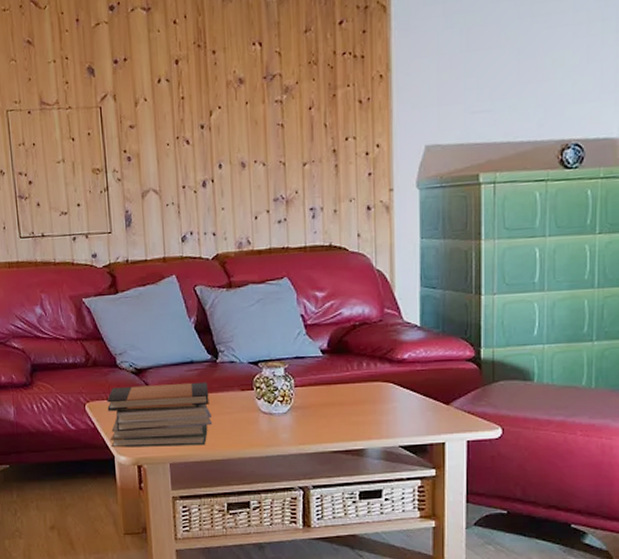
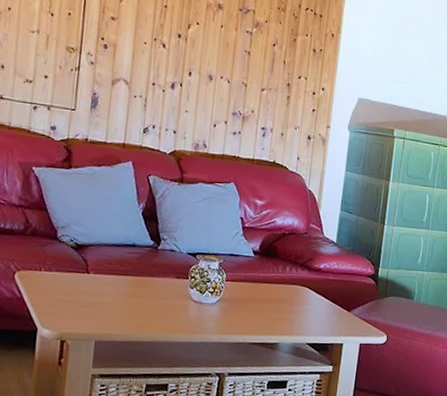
book stack: present [107,382,213,448] -> none [35,259,146,327]

